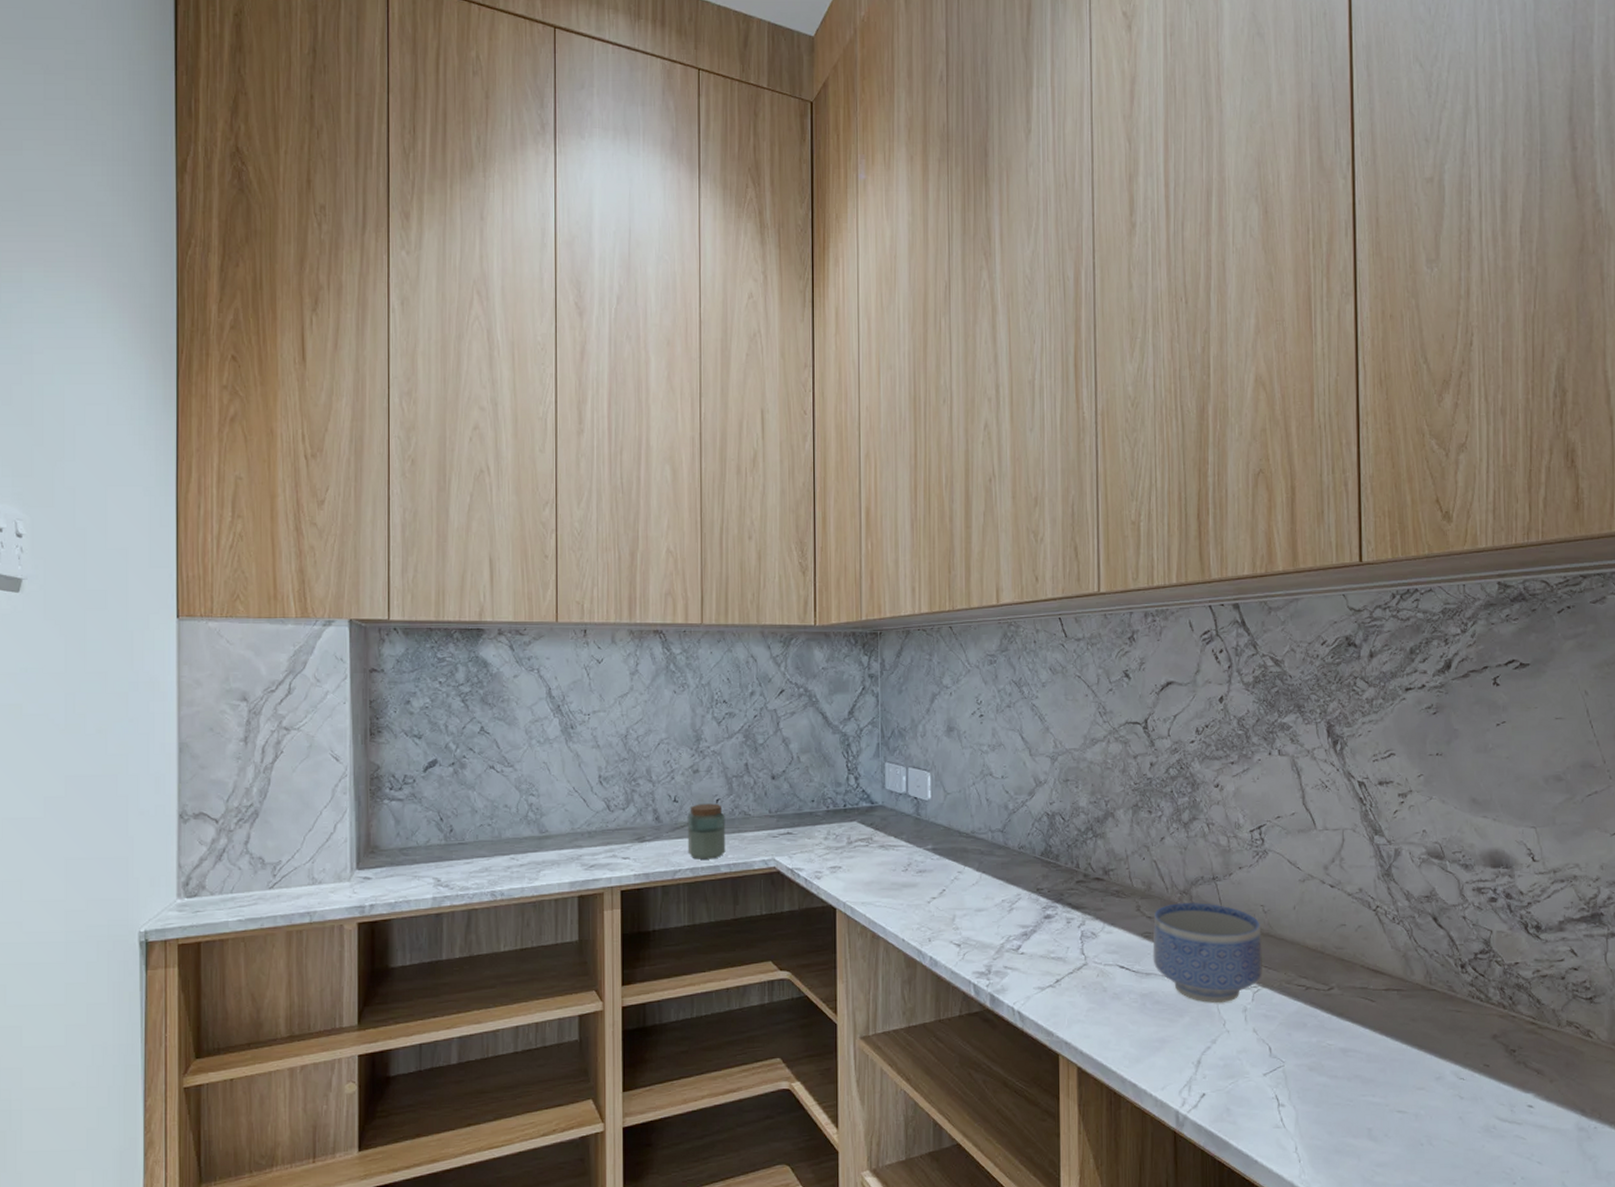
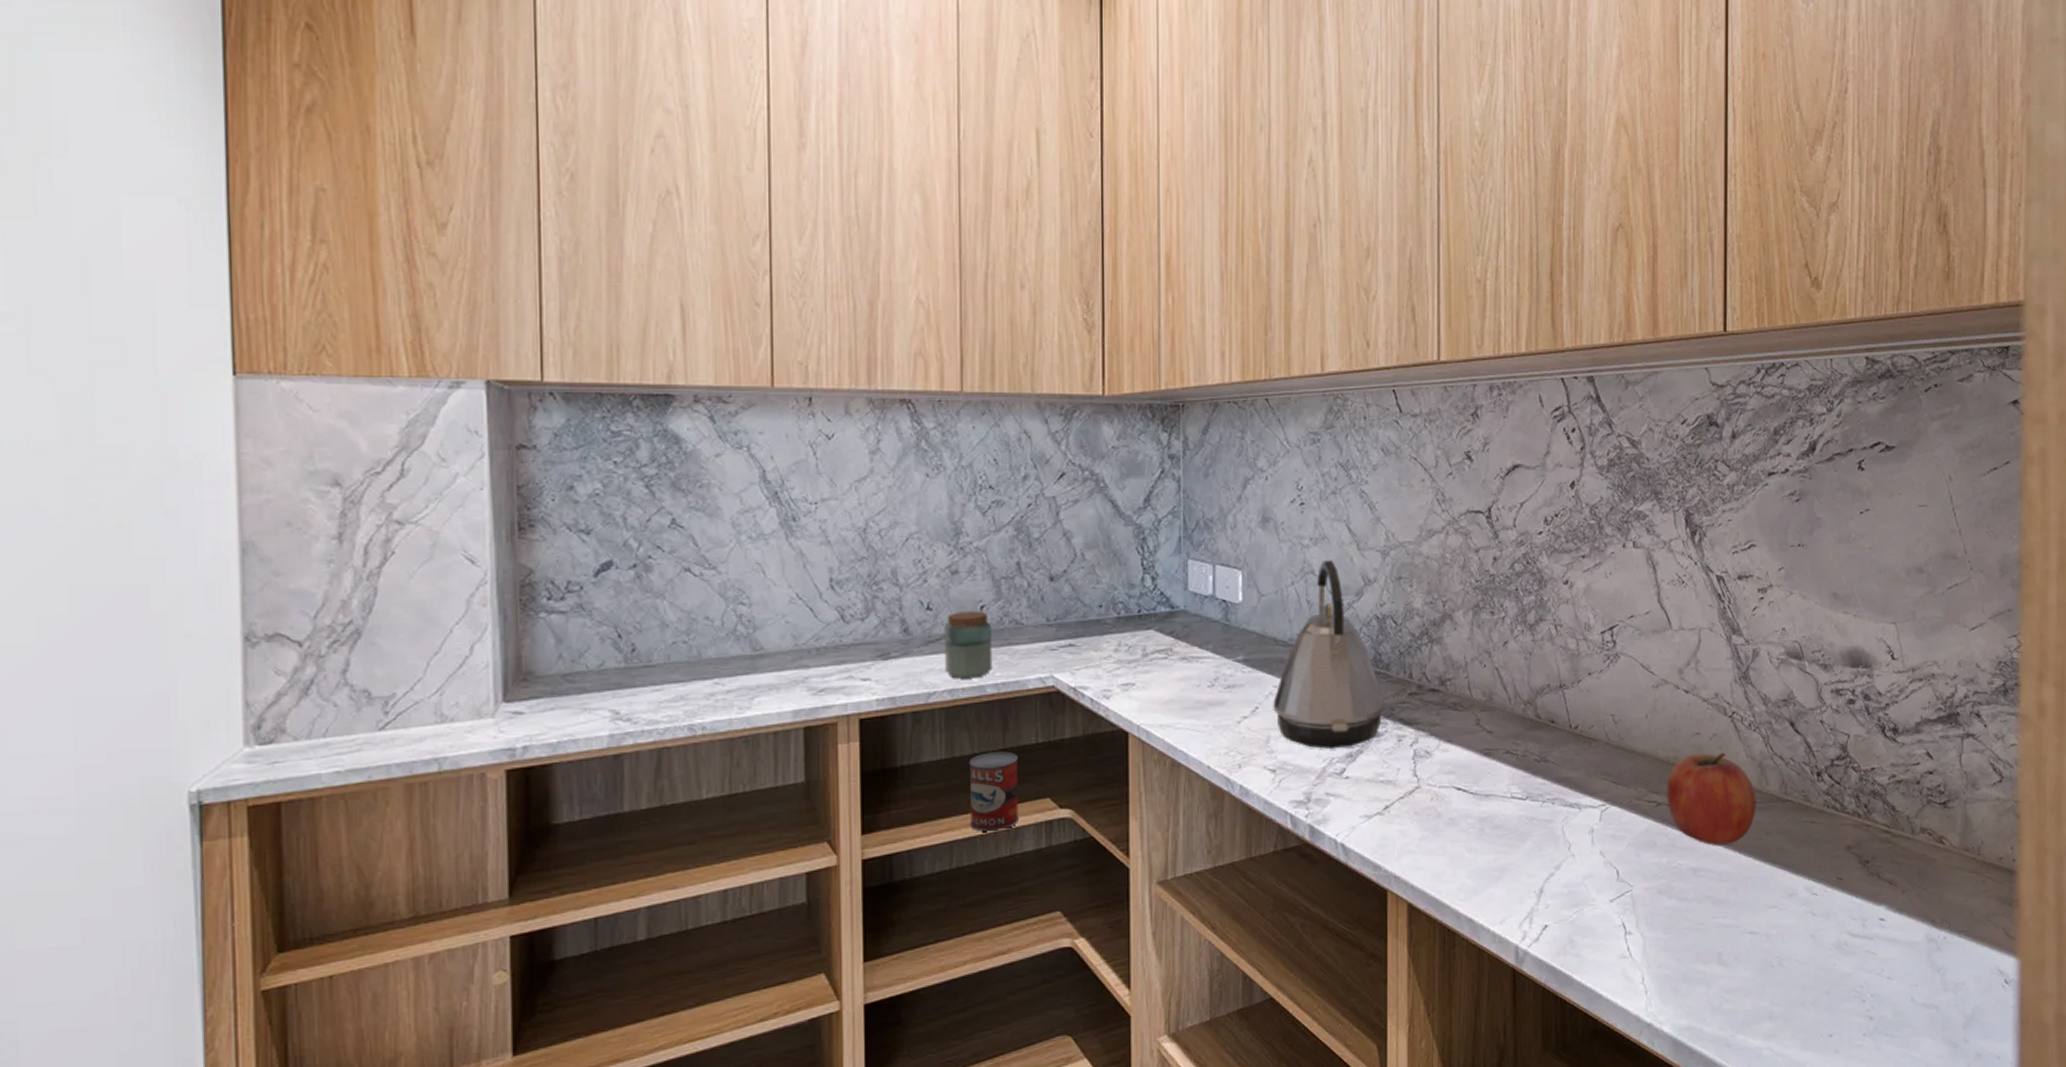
can: none [706,921,746,988] -> present [968,751,1018,832]
kettle: none [958,764,1055,927] -> present [1273,560,1385,749]
bowl: present [1152,902,1262,1003] -> none [1493,713,1611,825]
fruit: none [1315,942,1402,1028] -> present [1667,752,1756,846]

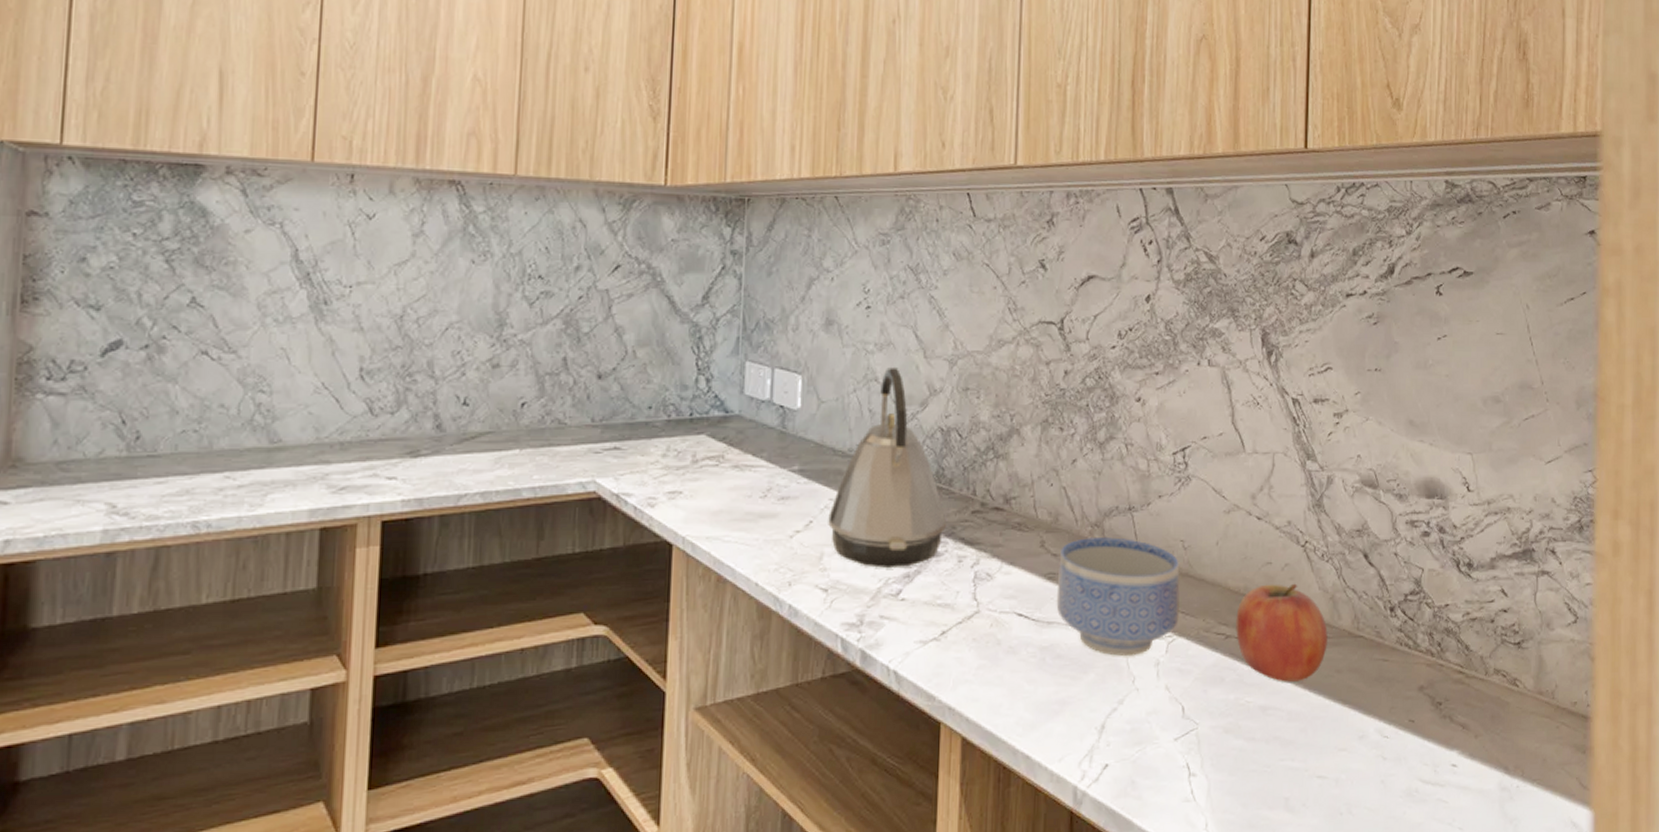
peanut butter: present [944,611,993,679] -> none [478,408,532,481]
can: present [968,751,1018,832] -> none [494,561,552,649]
bowl: none [1493,713,1611,825] -> present [1056,536,1180,656]

